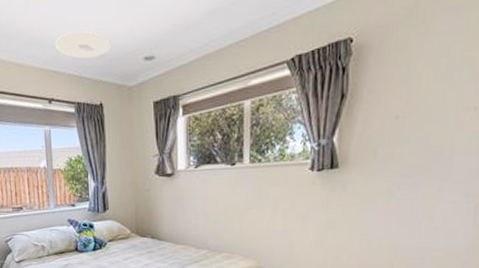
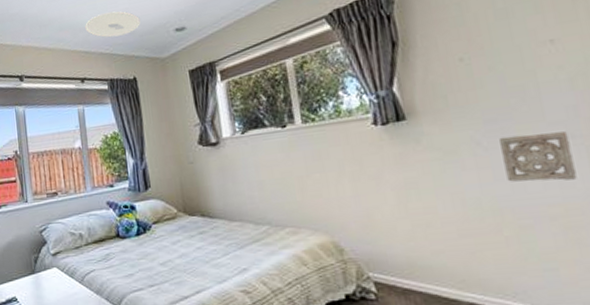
wall ornament: none [407,190,465,231] -> present [499,131,577,182]

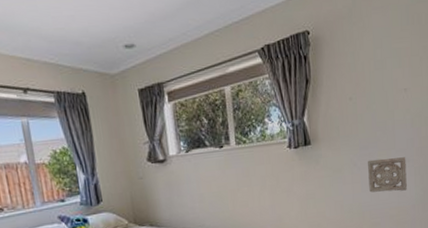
ceiling light: present [85,11,140,38] -> none [24,17,88,46]

